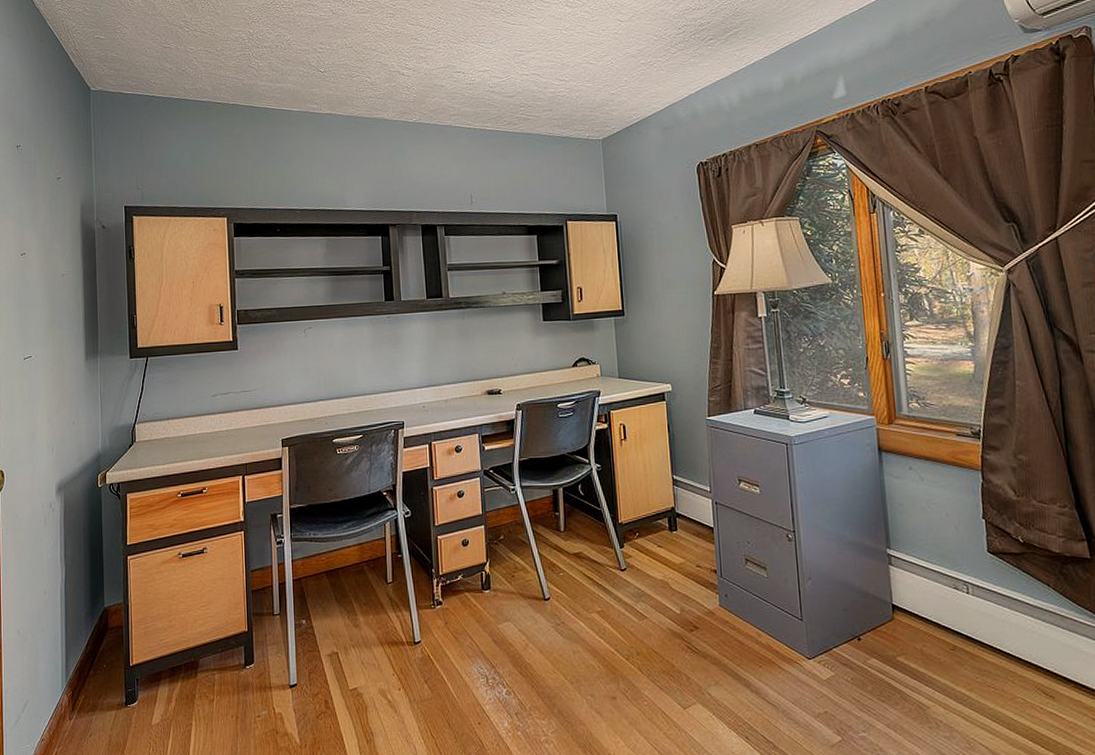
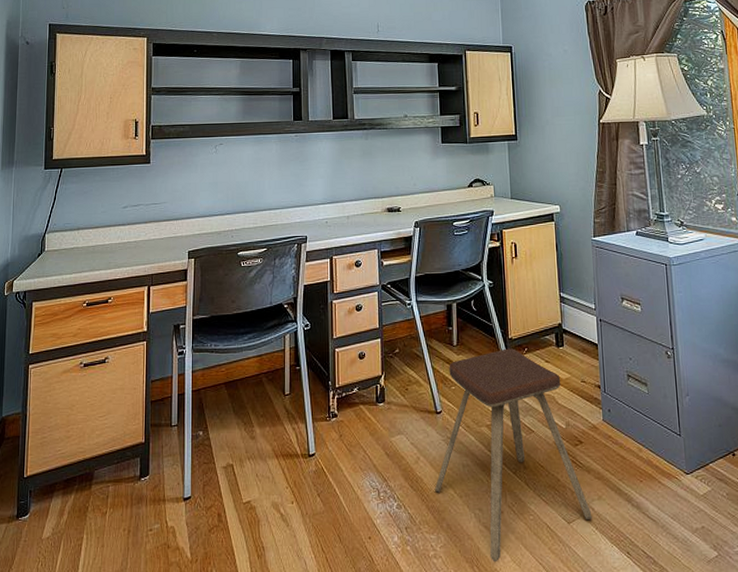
music stool: none [545,533,709,747] -> present [435,348,592,563]

